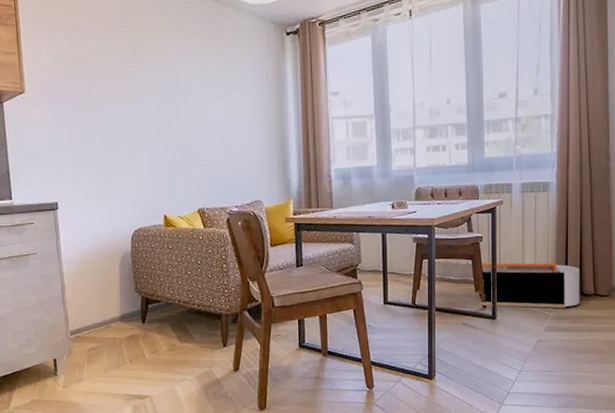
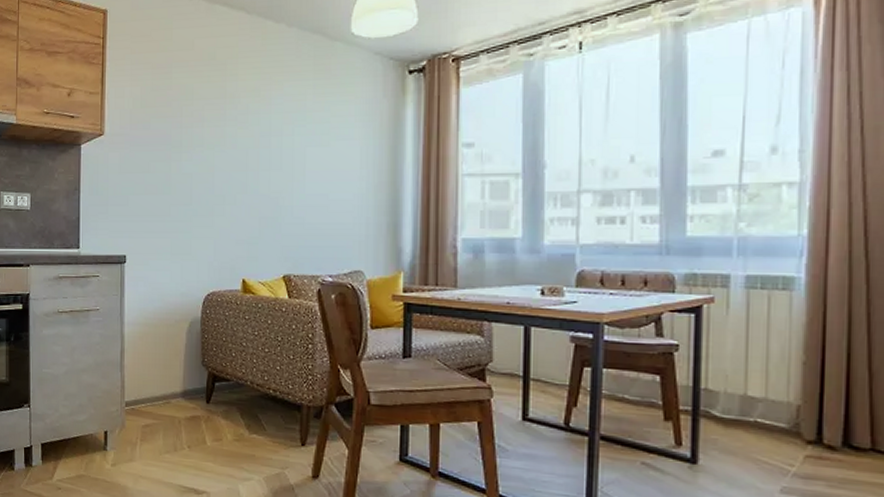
storage bin: present [478,263,580,309] -> none [669,382,846,463]

